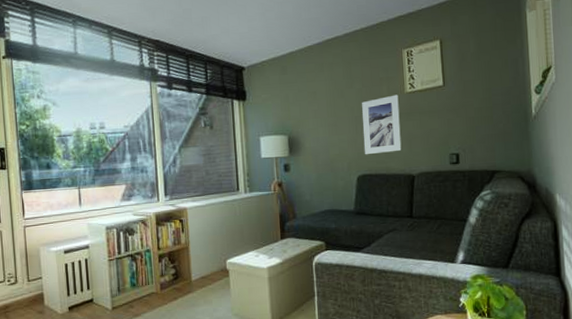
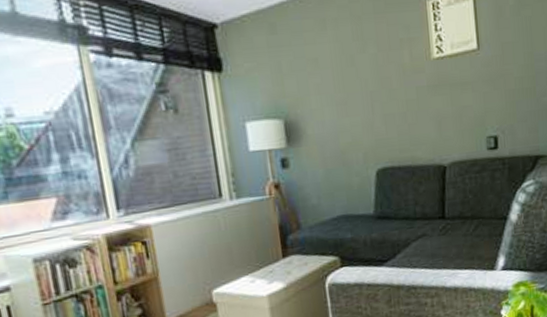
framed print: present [362,94,402,155] -> none [378,61,430,142]

